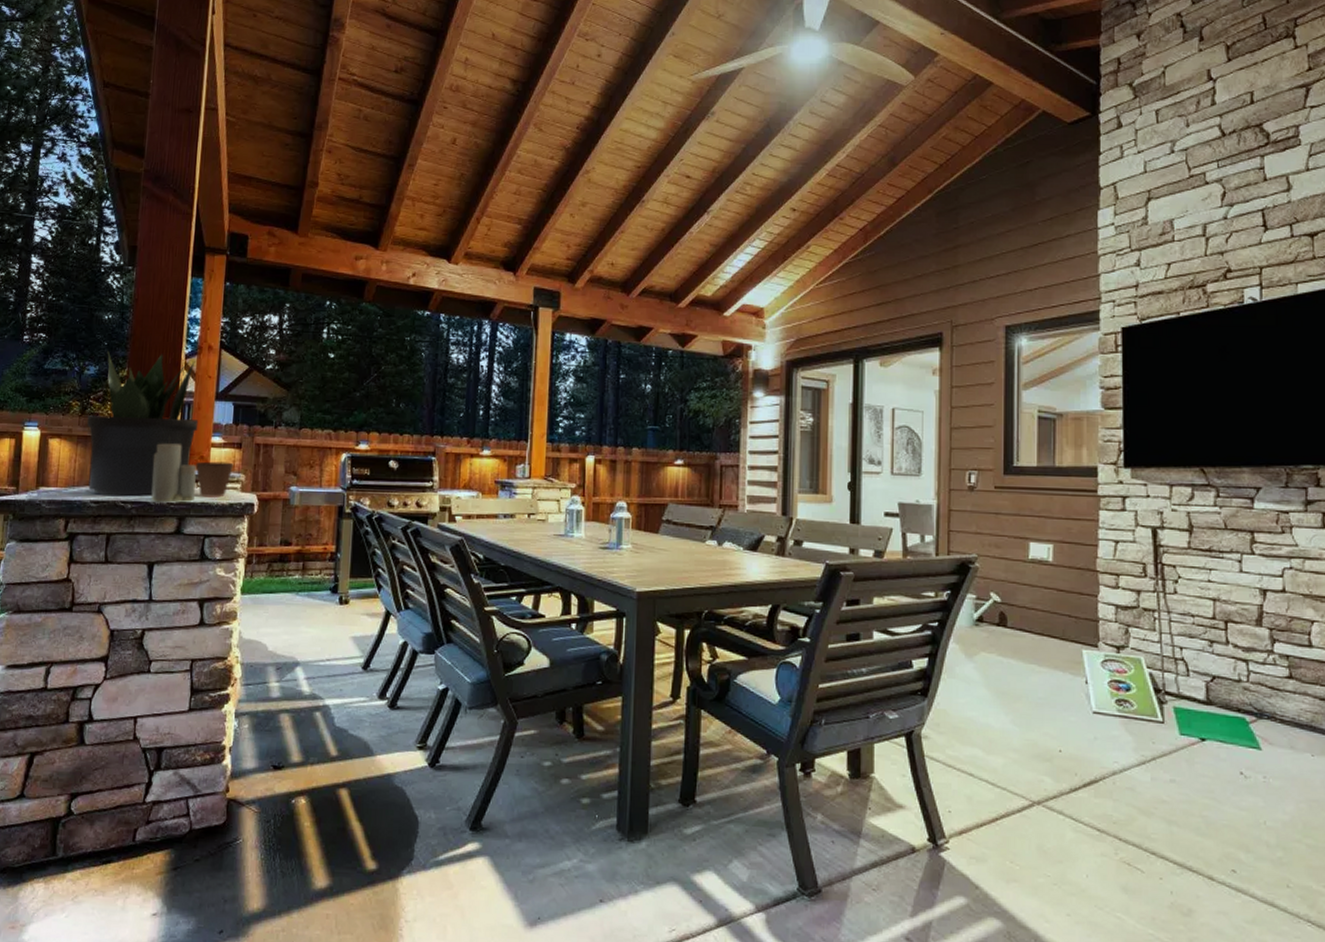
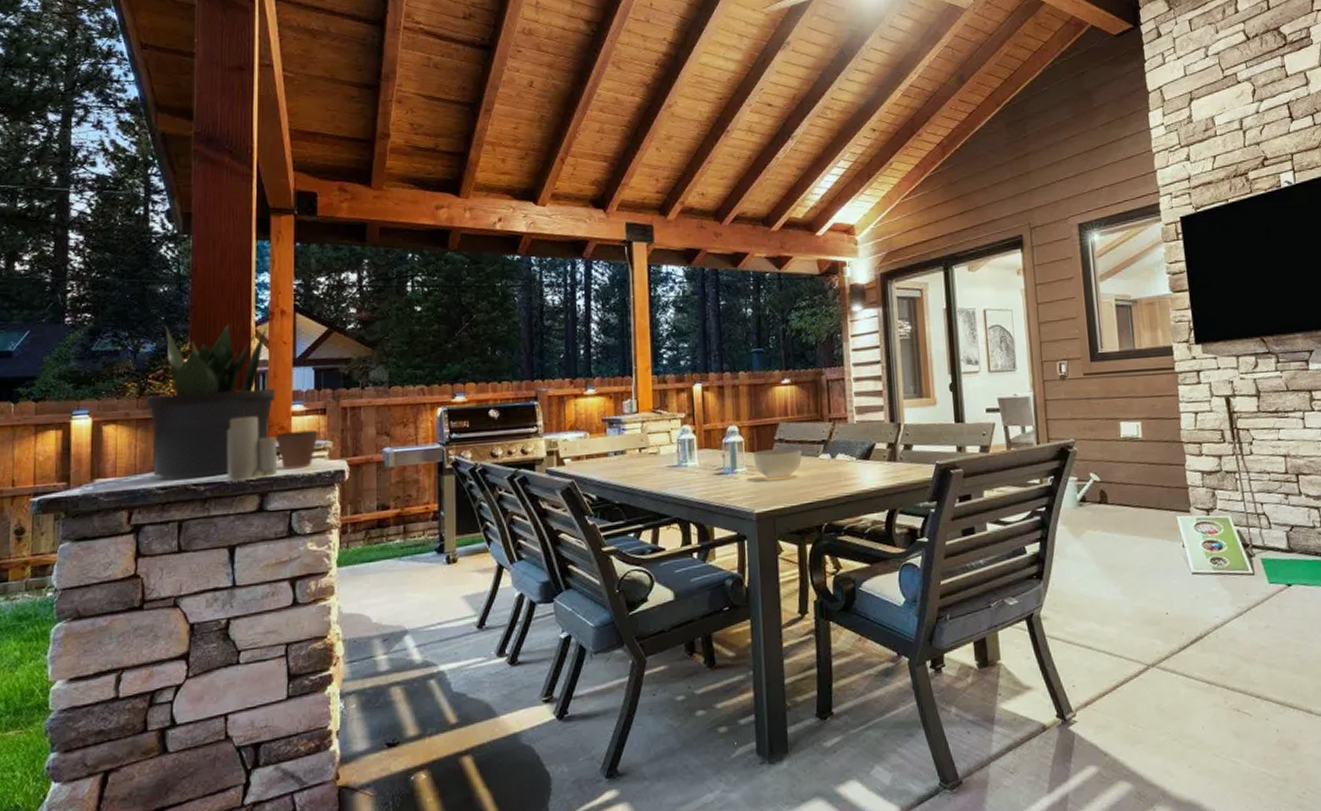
bowl: none [639,529,690,561] -> present [753,448,803,480]

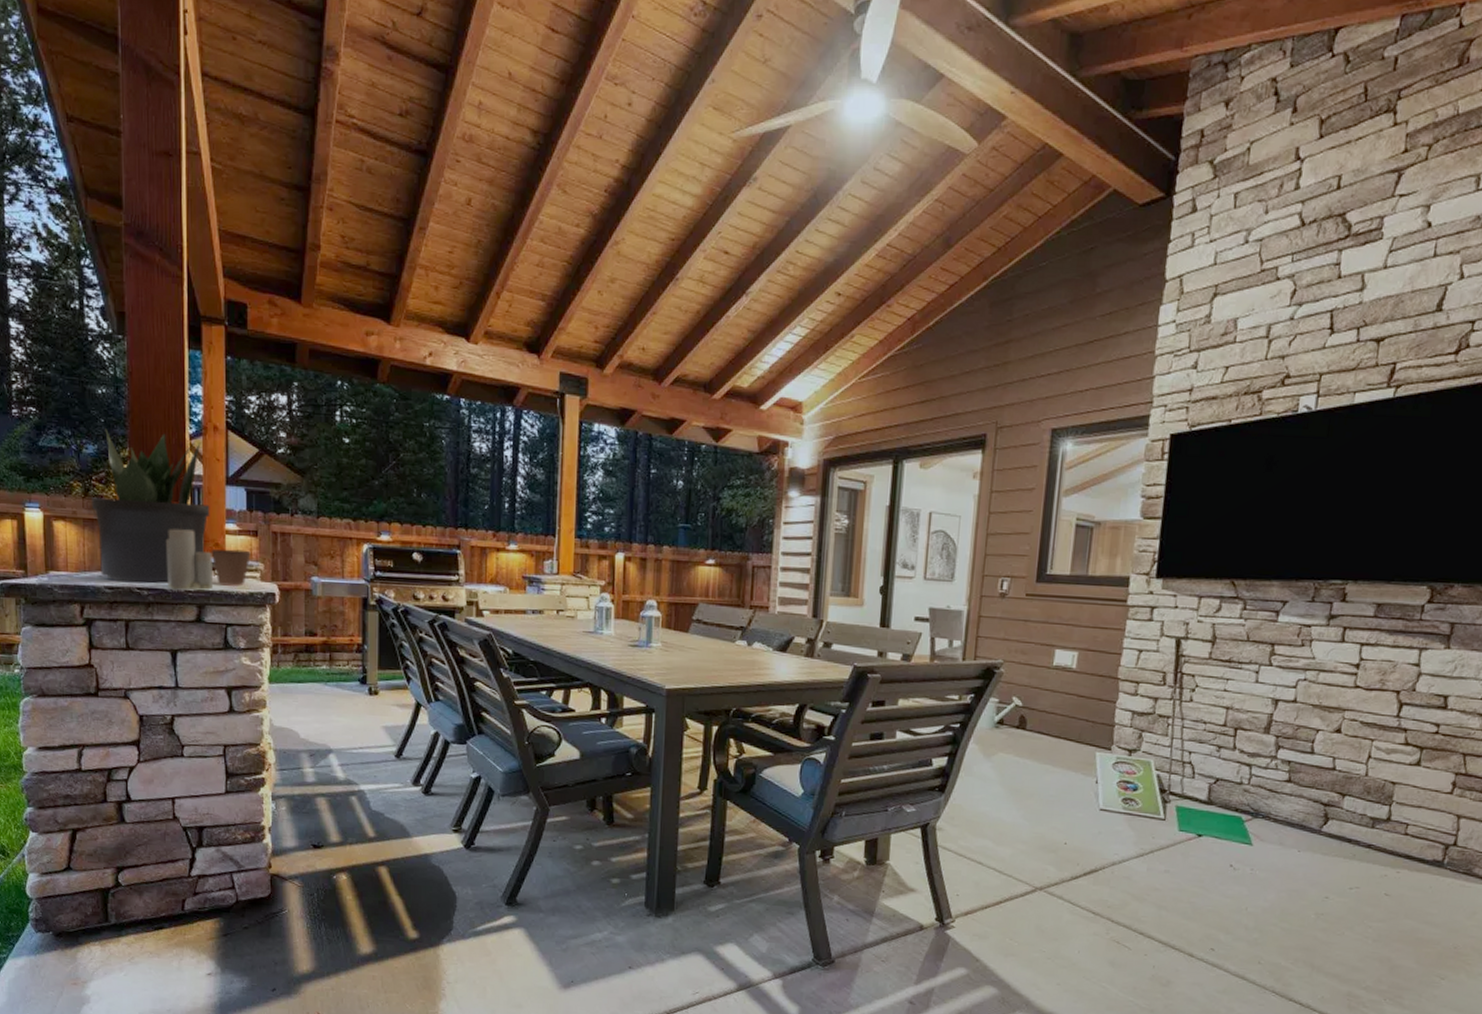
bowl: present [753,448,803,480] -> none [669,628,720,659]

